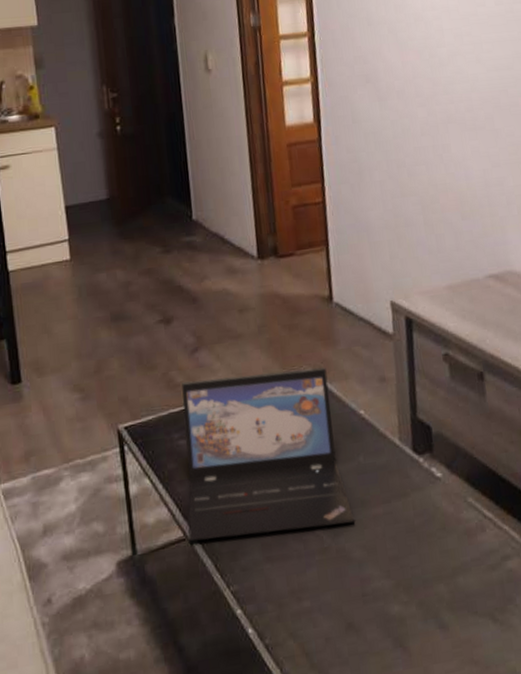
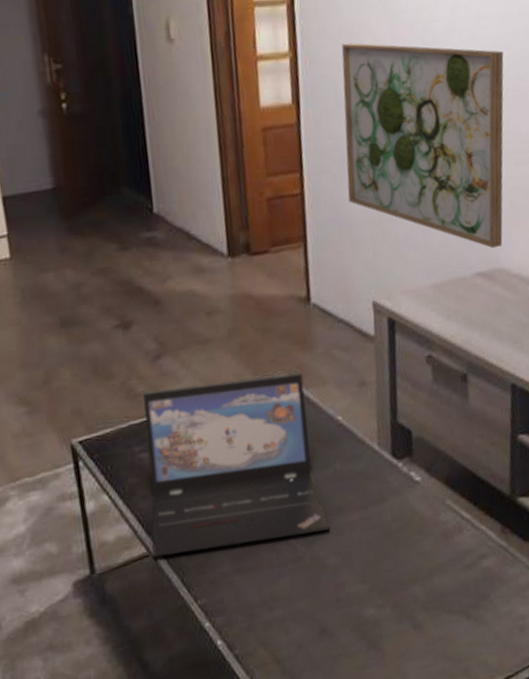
wall art: none [357,68,513,252] -> present [341,43,504,249]

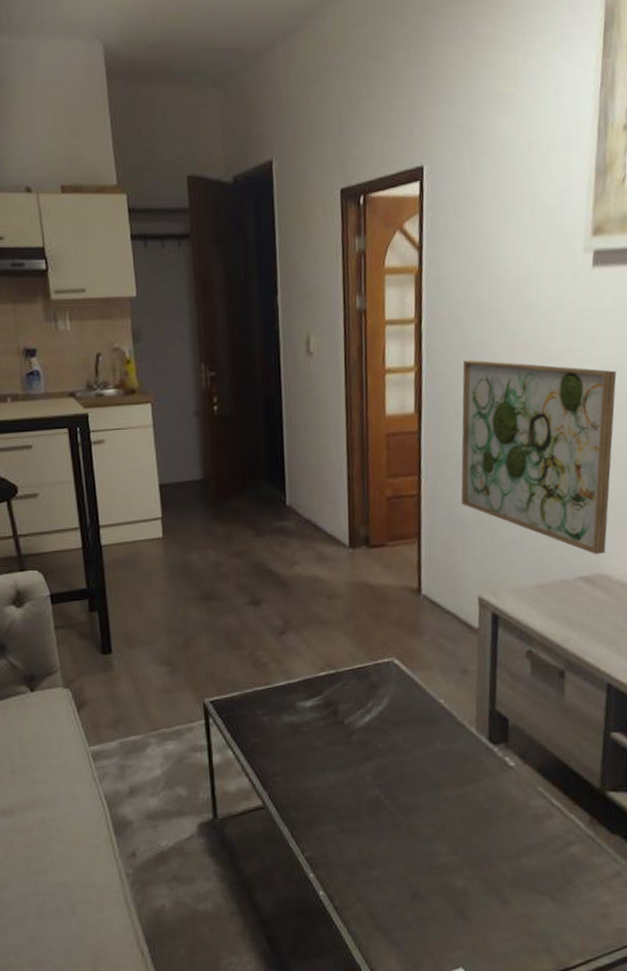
laptop: present [143,372,331,558] -> none [267,656,428,810]

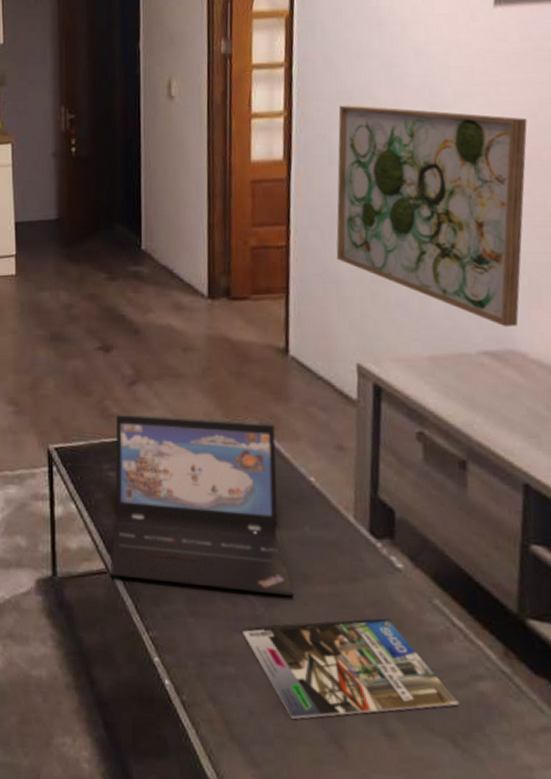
laptop: none [267,656,428,810] -> present [110,413,294,597]
magazine: none [385,810,557,903] -> present [242,619,460,719]

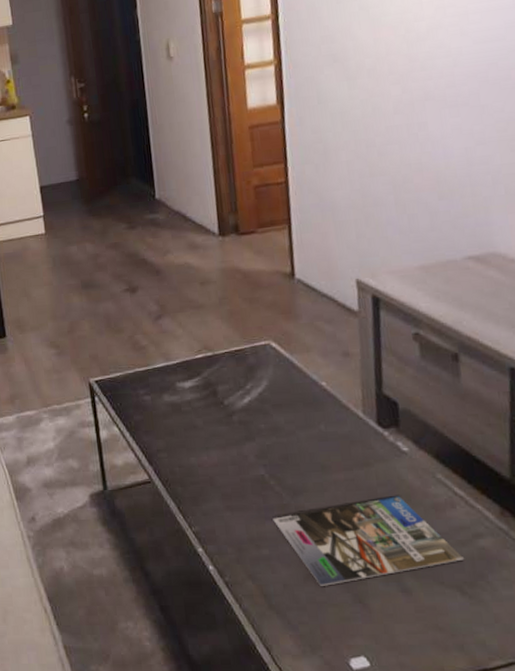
laptop: present [110,413,294,597] -> none [146,339,315,485]
wall art: present [336,105,527,327] -> none [324,42,498,233]

